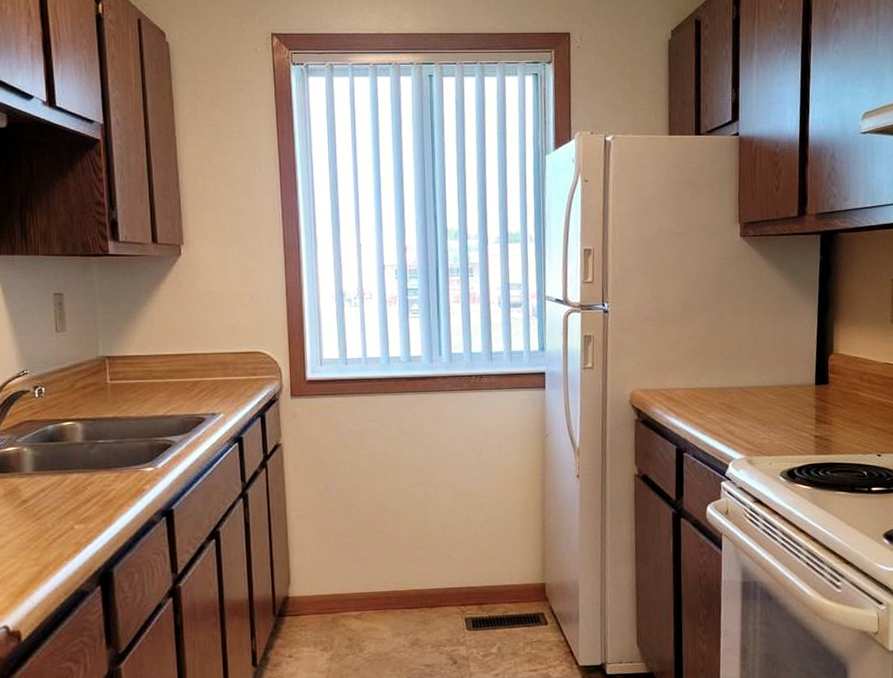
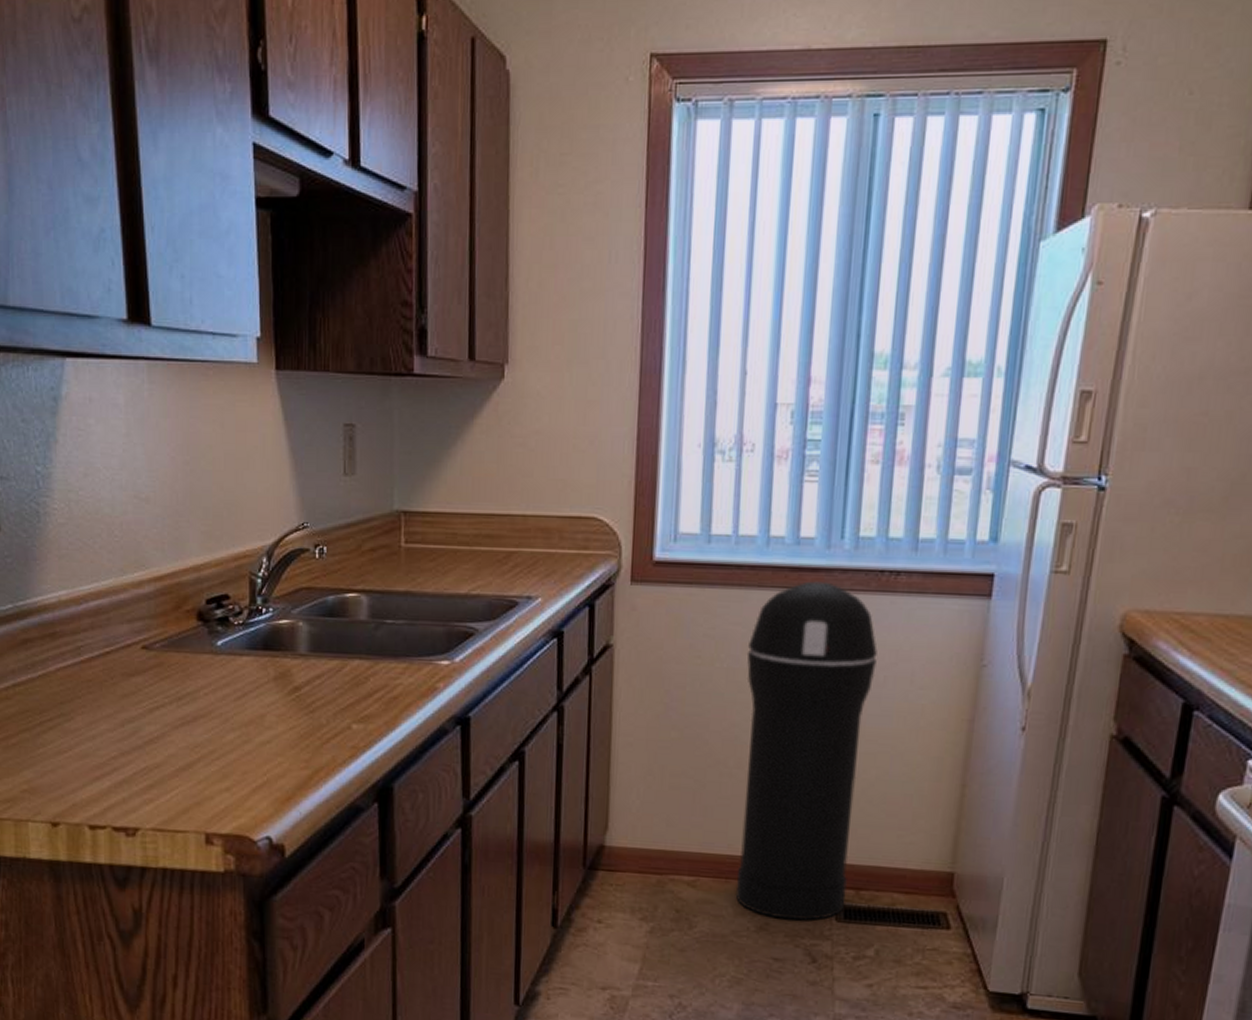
trash can: none [382,386,474,634] -> present [735,581,878,921]

